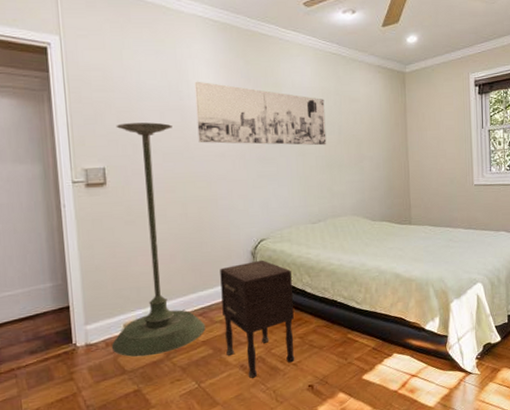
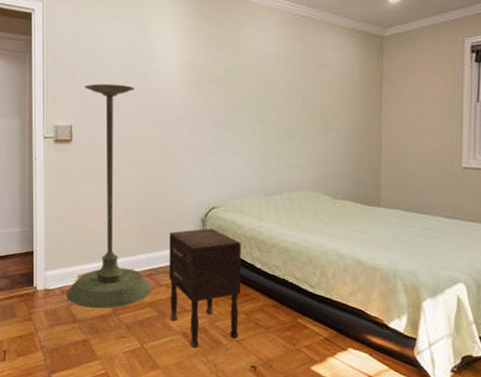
wall art: present [194,81,327,146] -> none [158,44,289,114]

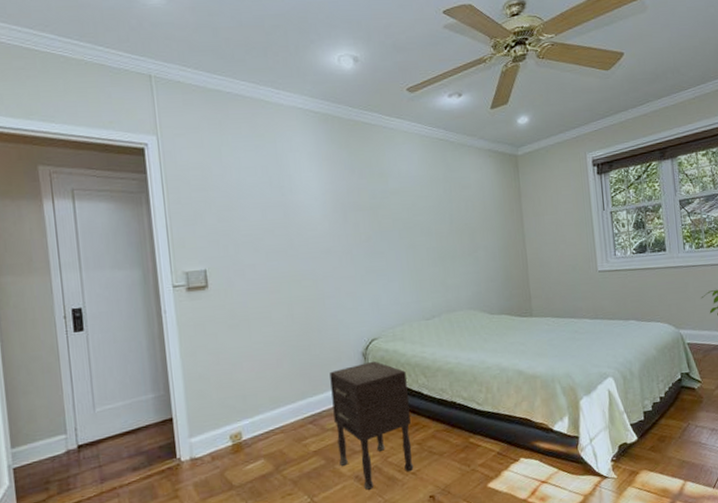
plant stand: present [66,84,152,309] -> none [216,220,317,471]

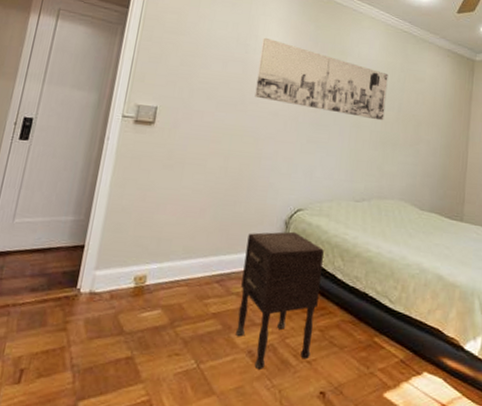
wall art: none [296,175,438,240] -> present [254,37,389,121]

